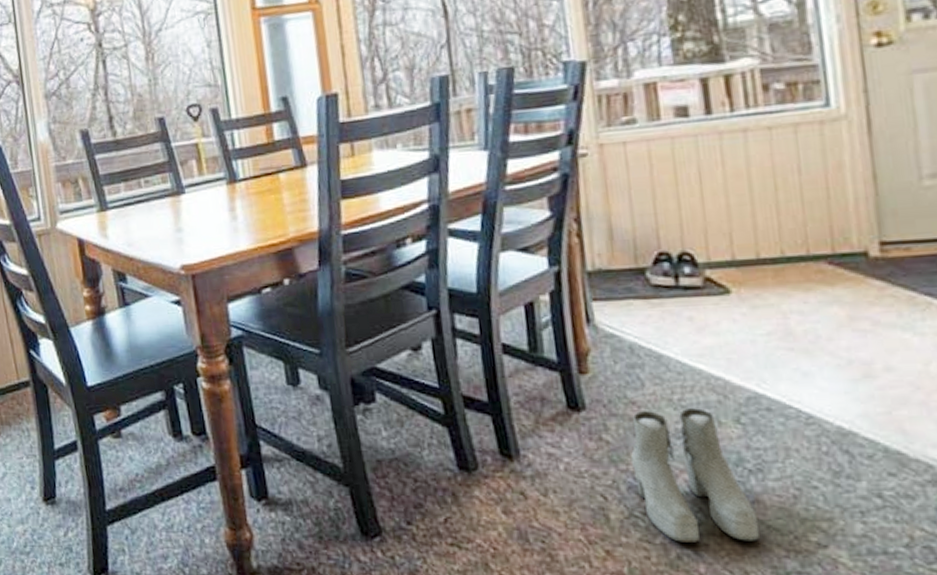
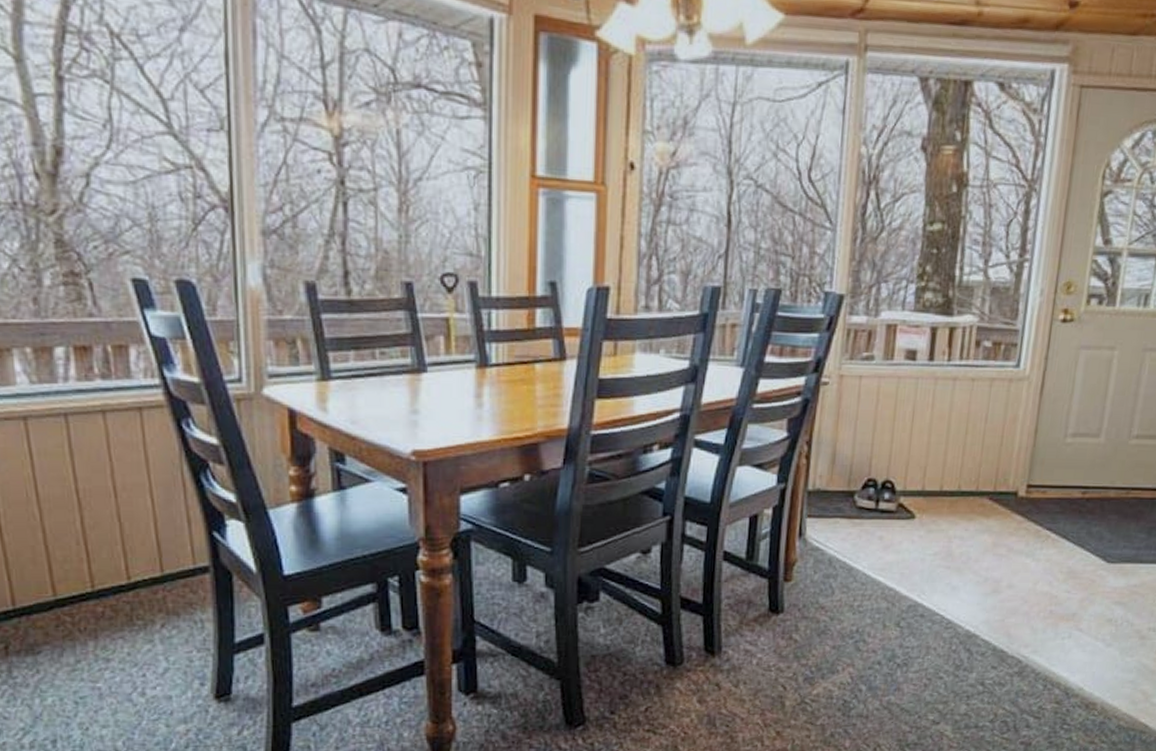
boots: present [631,408,761,542] -> none [811,614,896,723]

